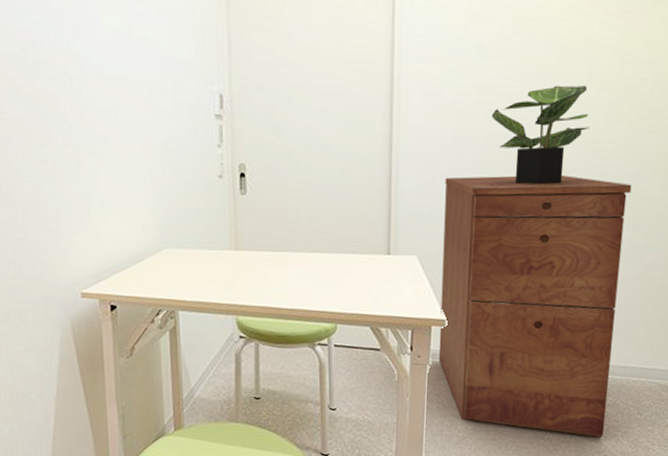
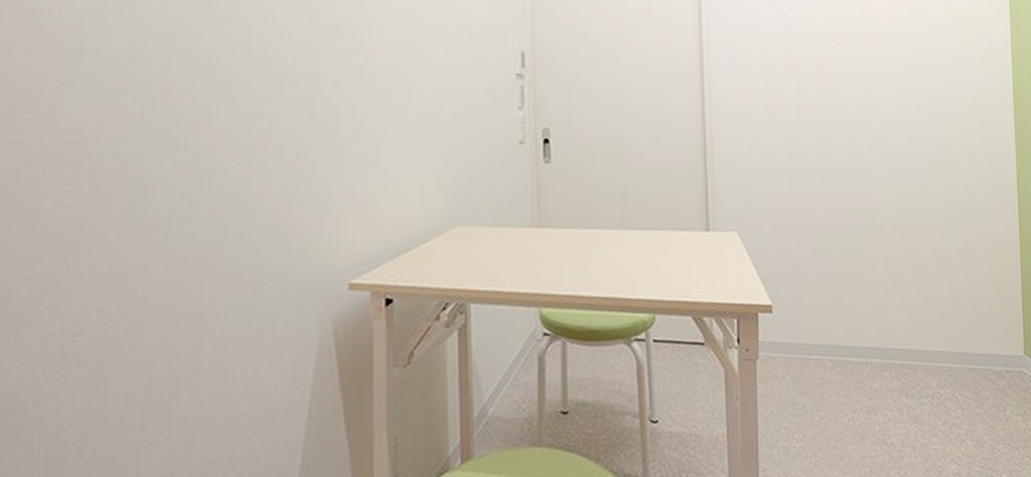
filing cabinet: present [438,175,632,438] -> none [760,144,947,439]
potted plant: present [491,85,590,185] -> none [800,55,893,155]

